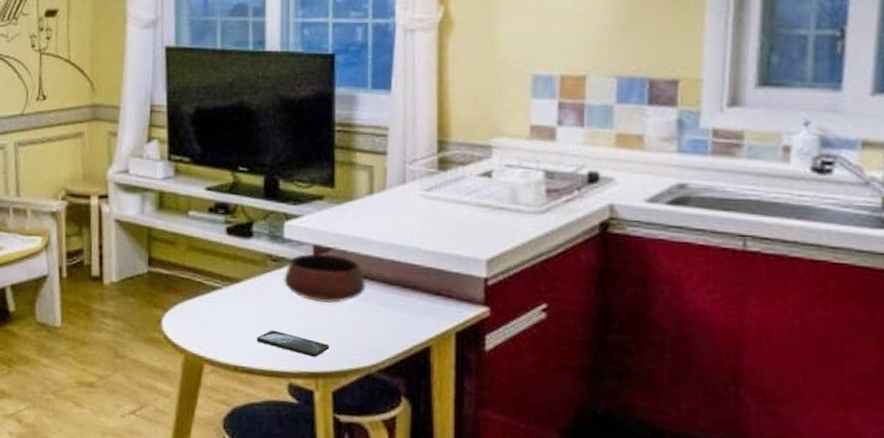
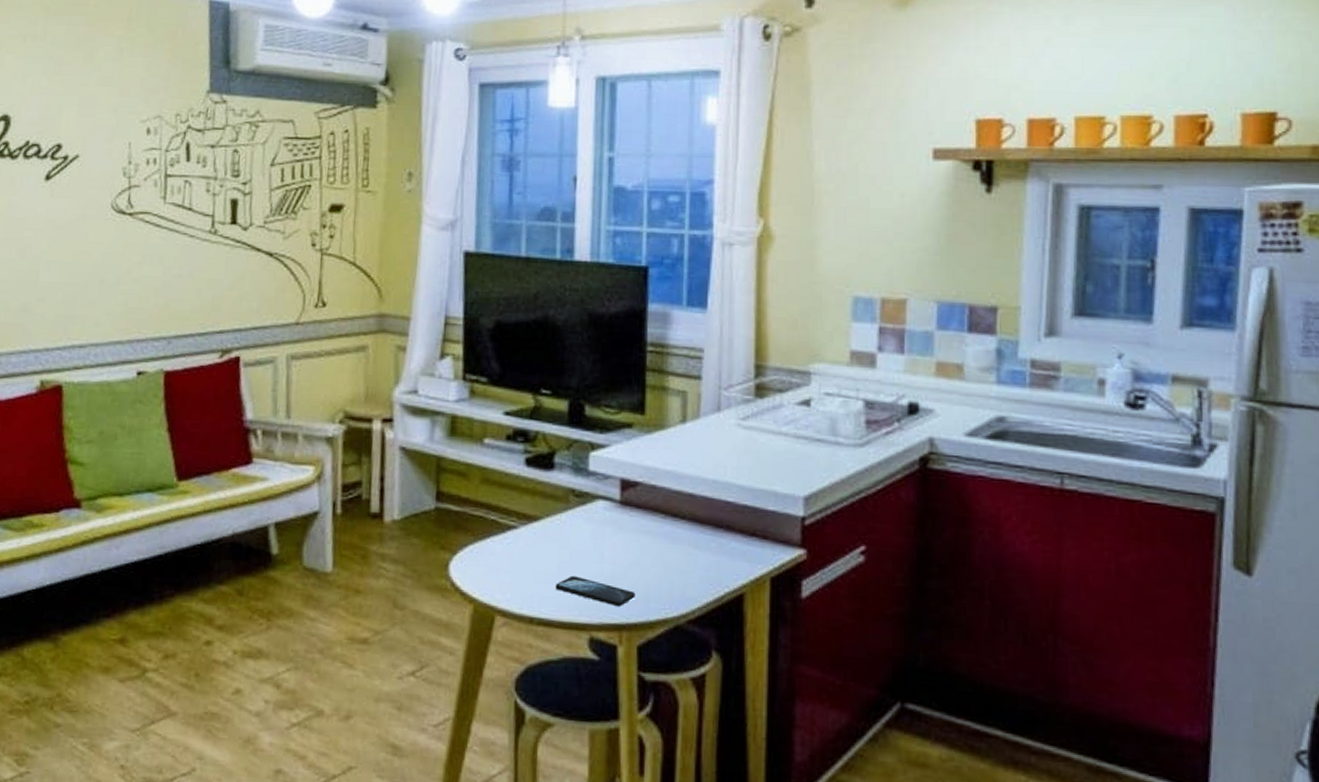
bowl: present [284,253,366,304] -> none [587,487,676,546]

